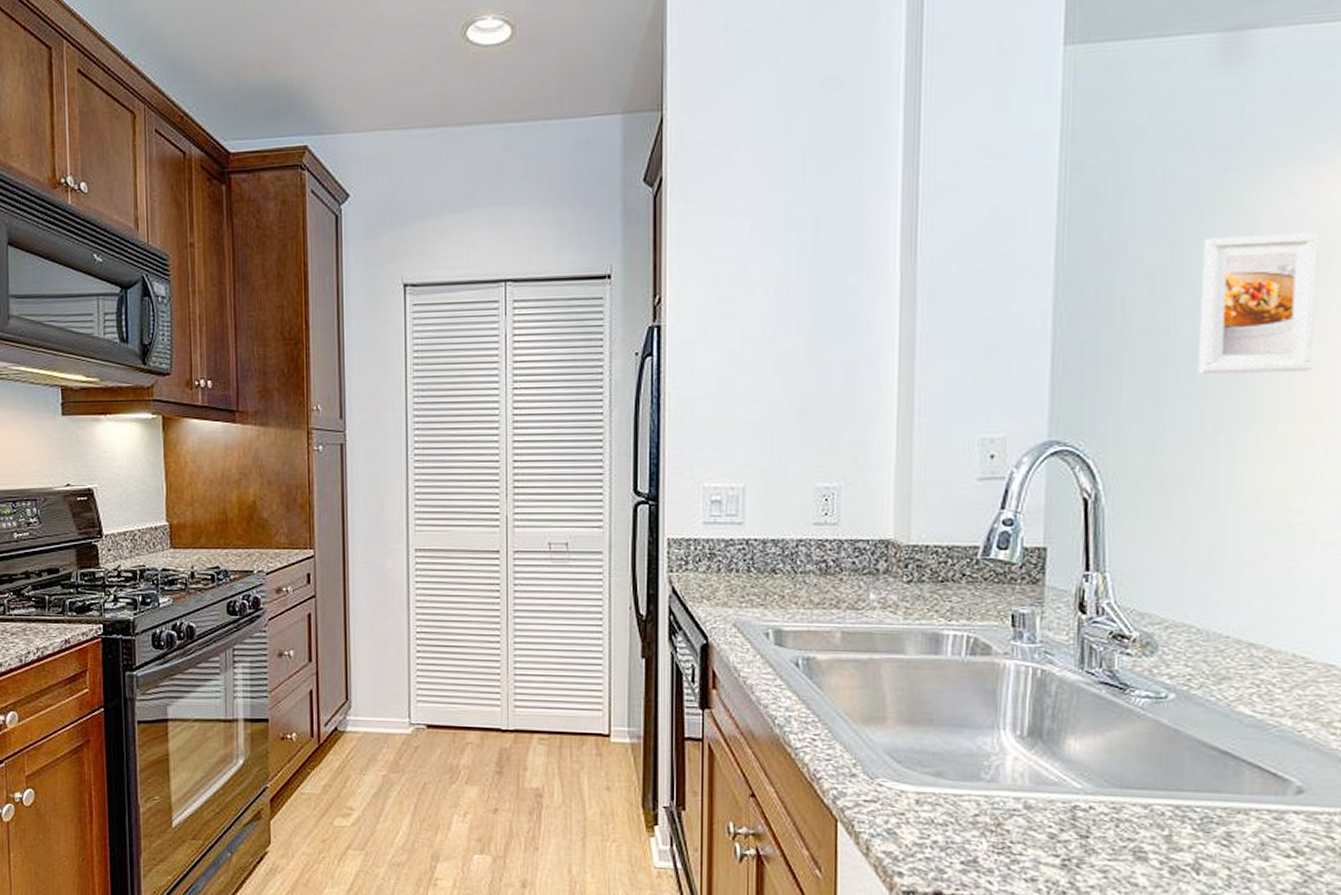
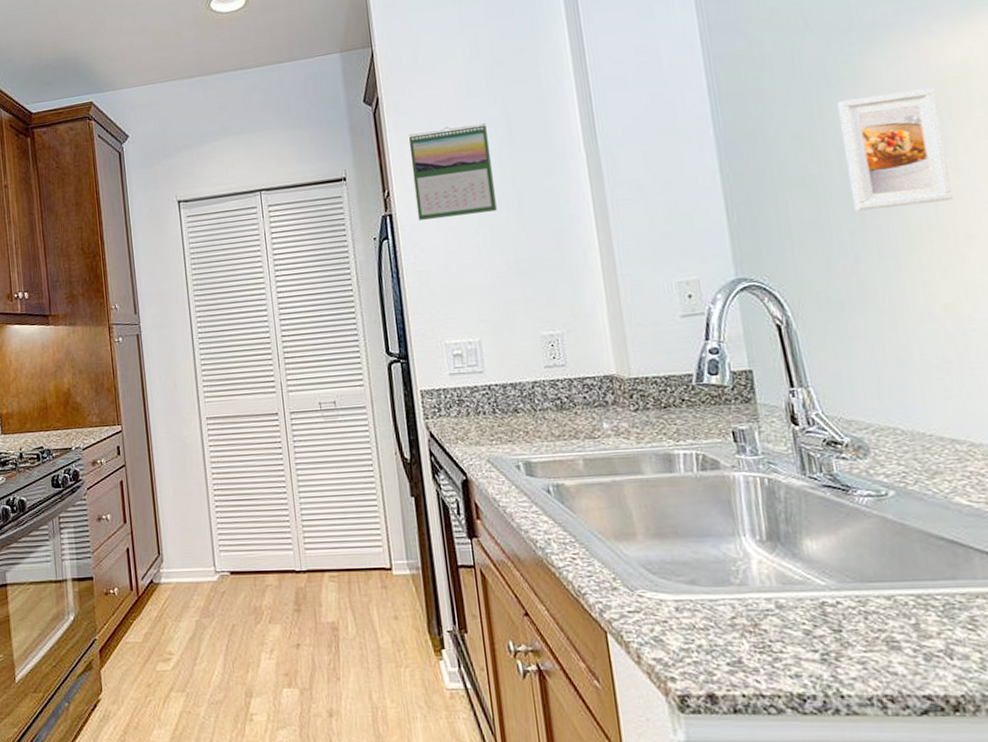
calendar: none [691,222,787,336] -> present [408,123,497,220]

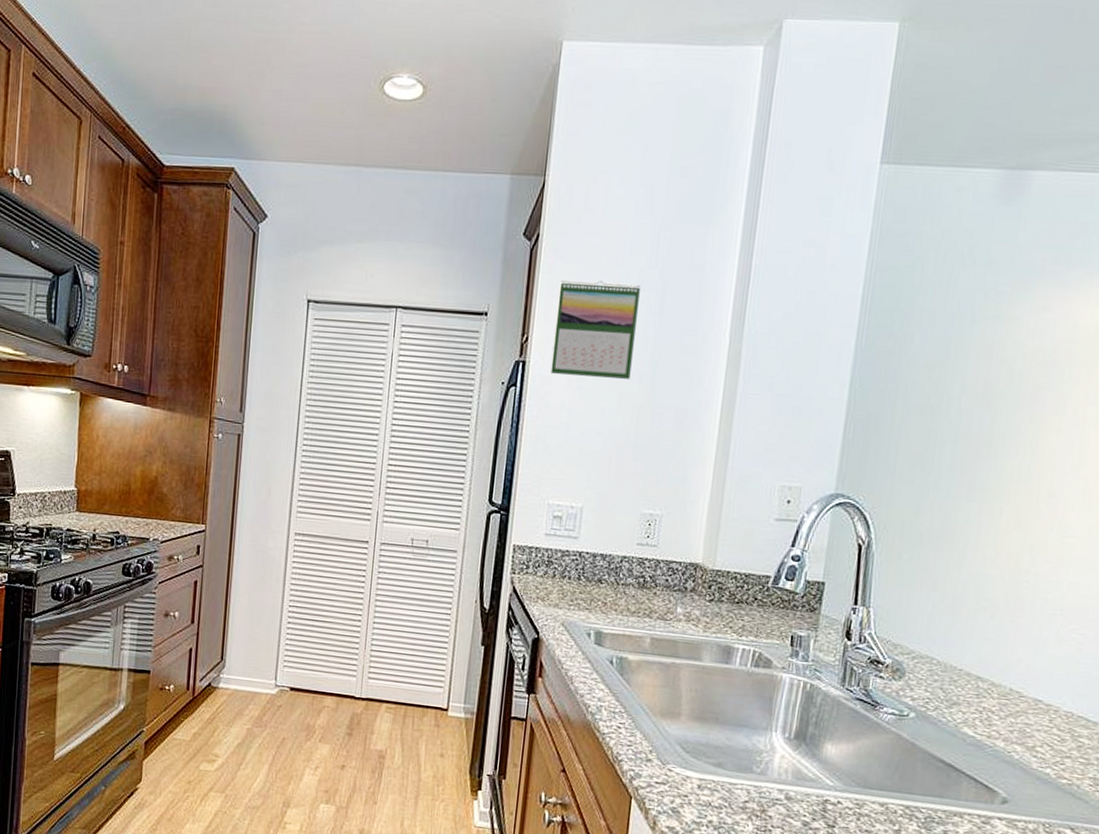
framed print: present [837,87,953,211] -> none [959,339,1065,457]

